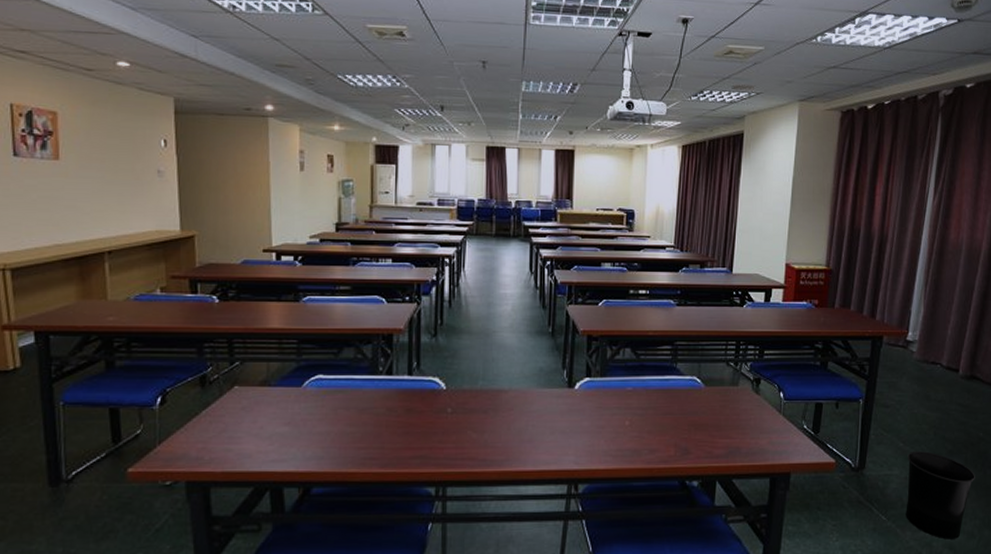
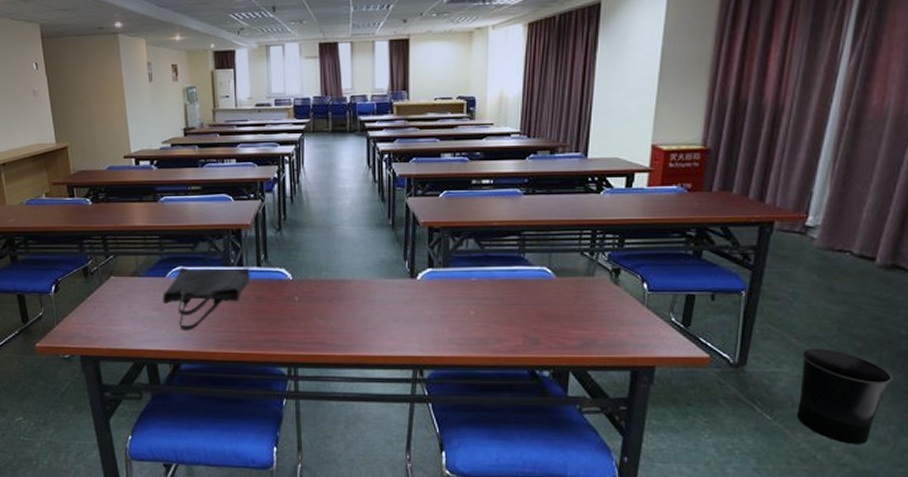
tote bag: none [296,376,400,448] -> present [163,267,250,331]

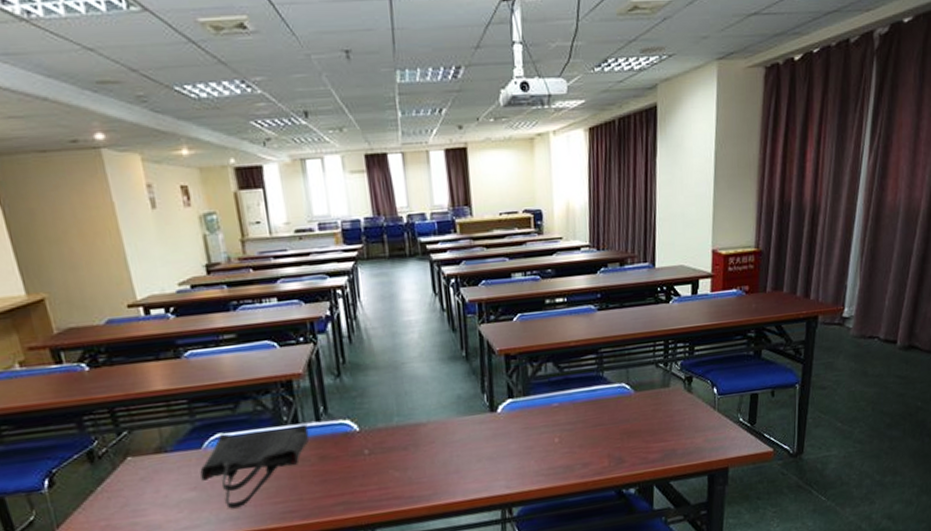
waste bin: present [797,348,892,444] -> none [845,427,913,511]

